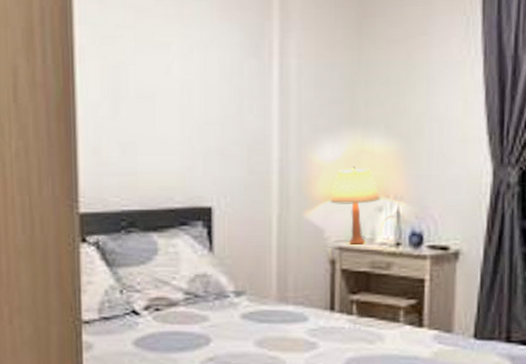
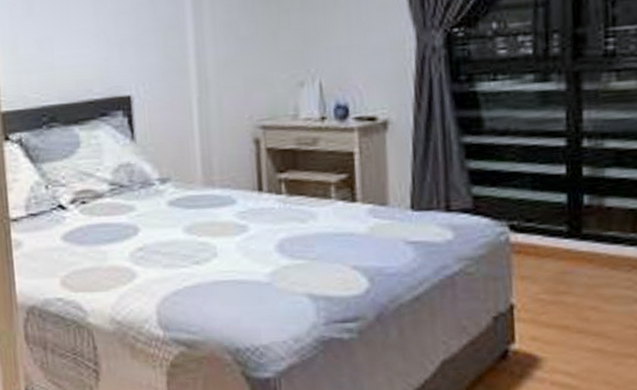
table lamp: present [330,166,380,246] -> none [249,43,301,123]

